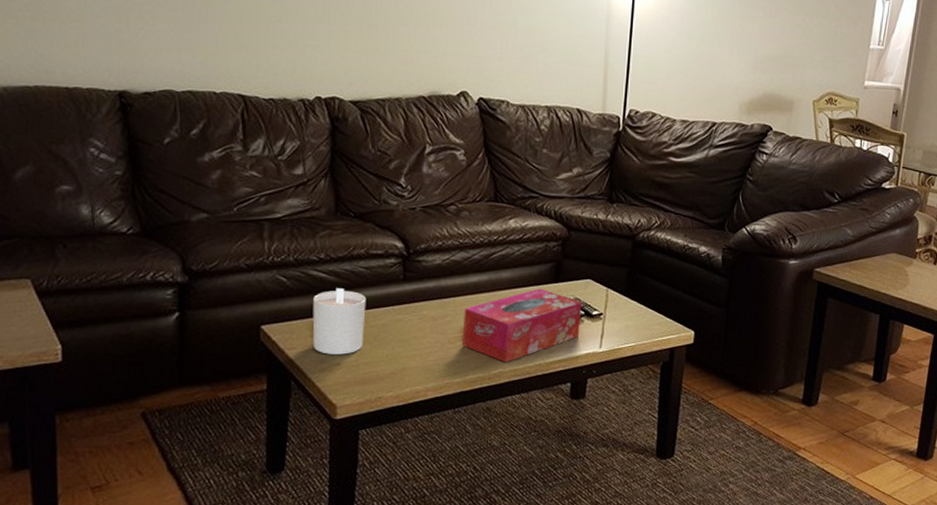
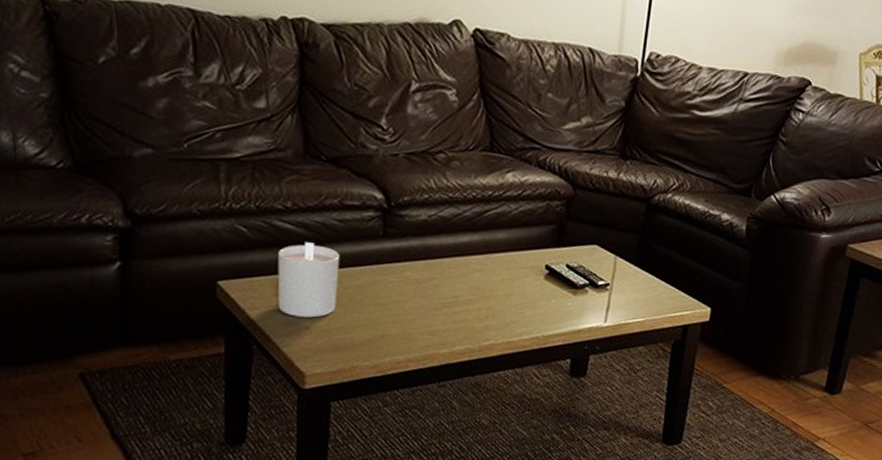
tissue box: present [463,288,582,363] -> none [450,252,587,334]

